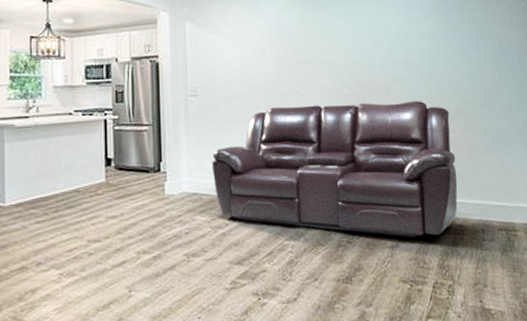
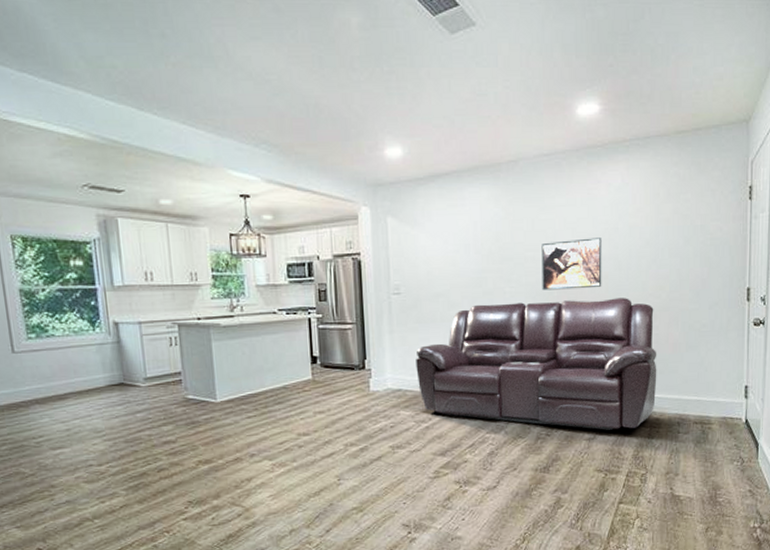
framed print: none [336,43,397,94] -> present [541,238,602,291]

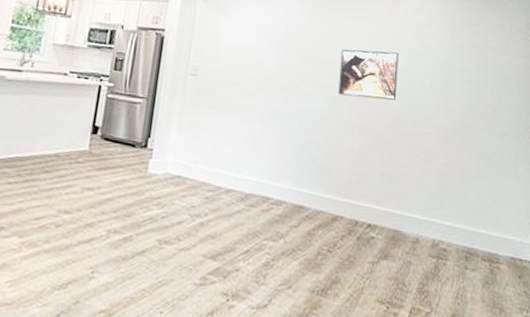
sofa: present [416,298,657,431] -> none [200,98,447,257]

